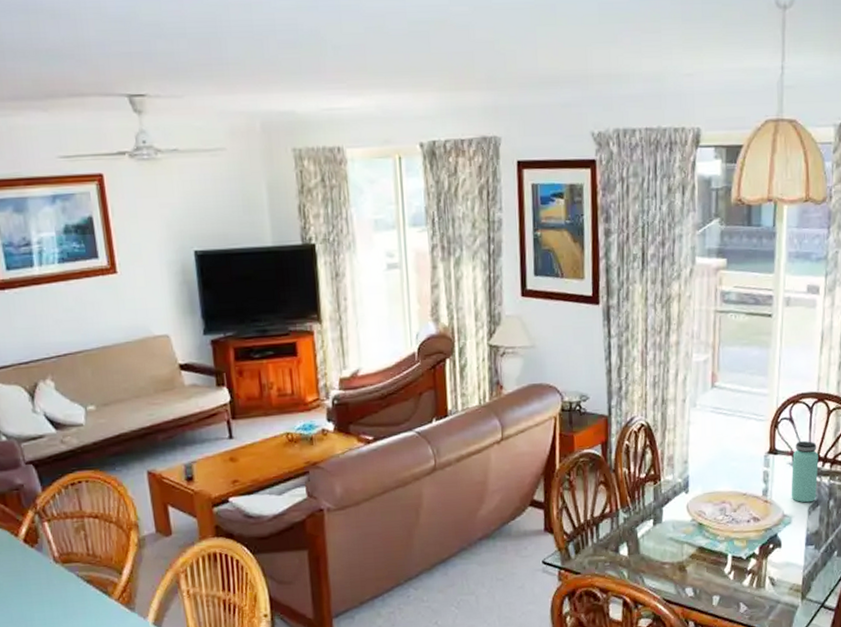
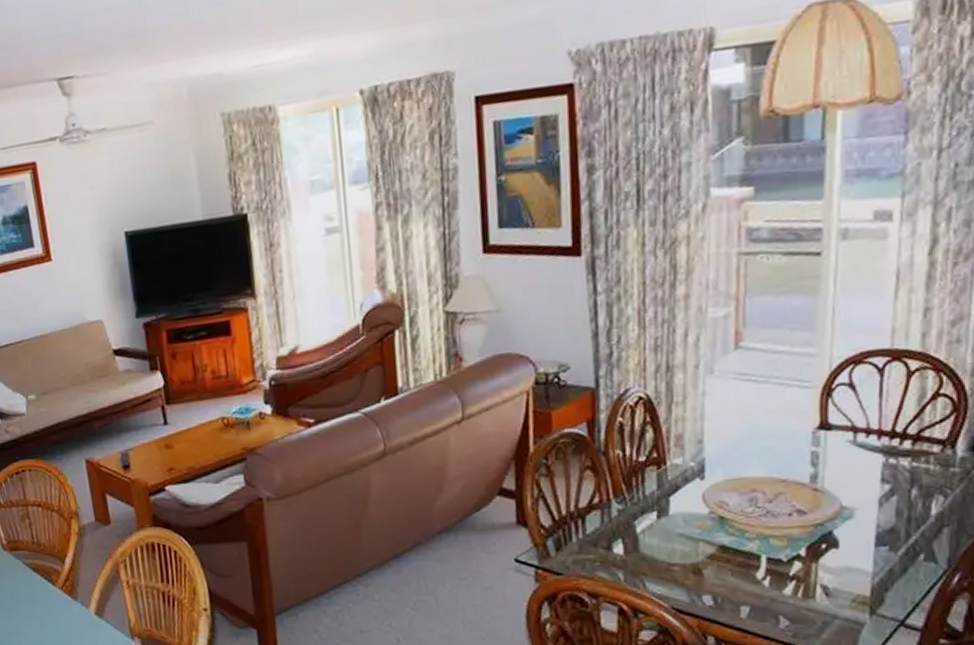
bottle: present [791,441,819,503] -> none [852,412,894,492]

